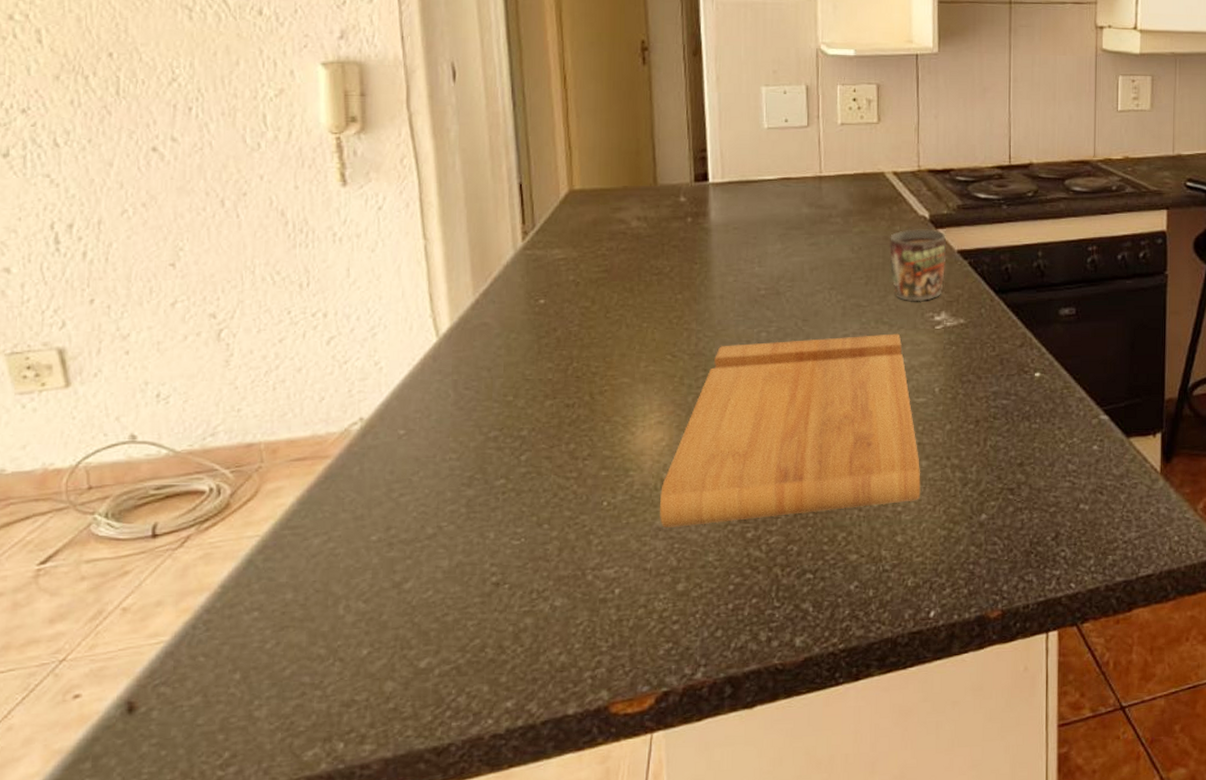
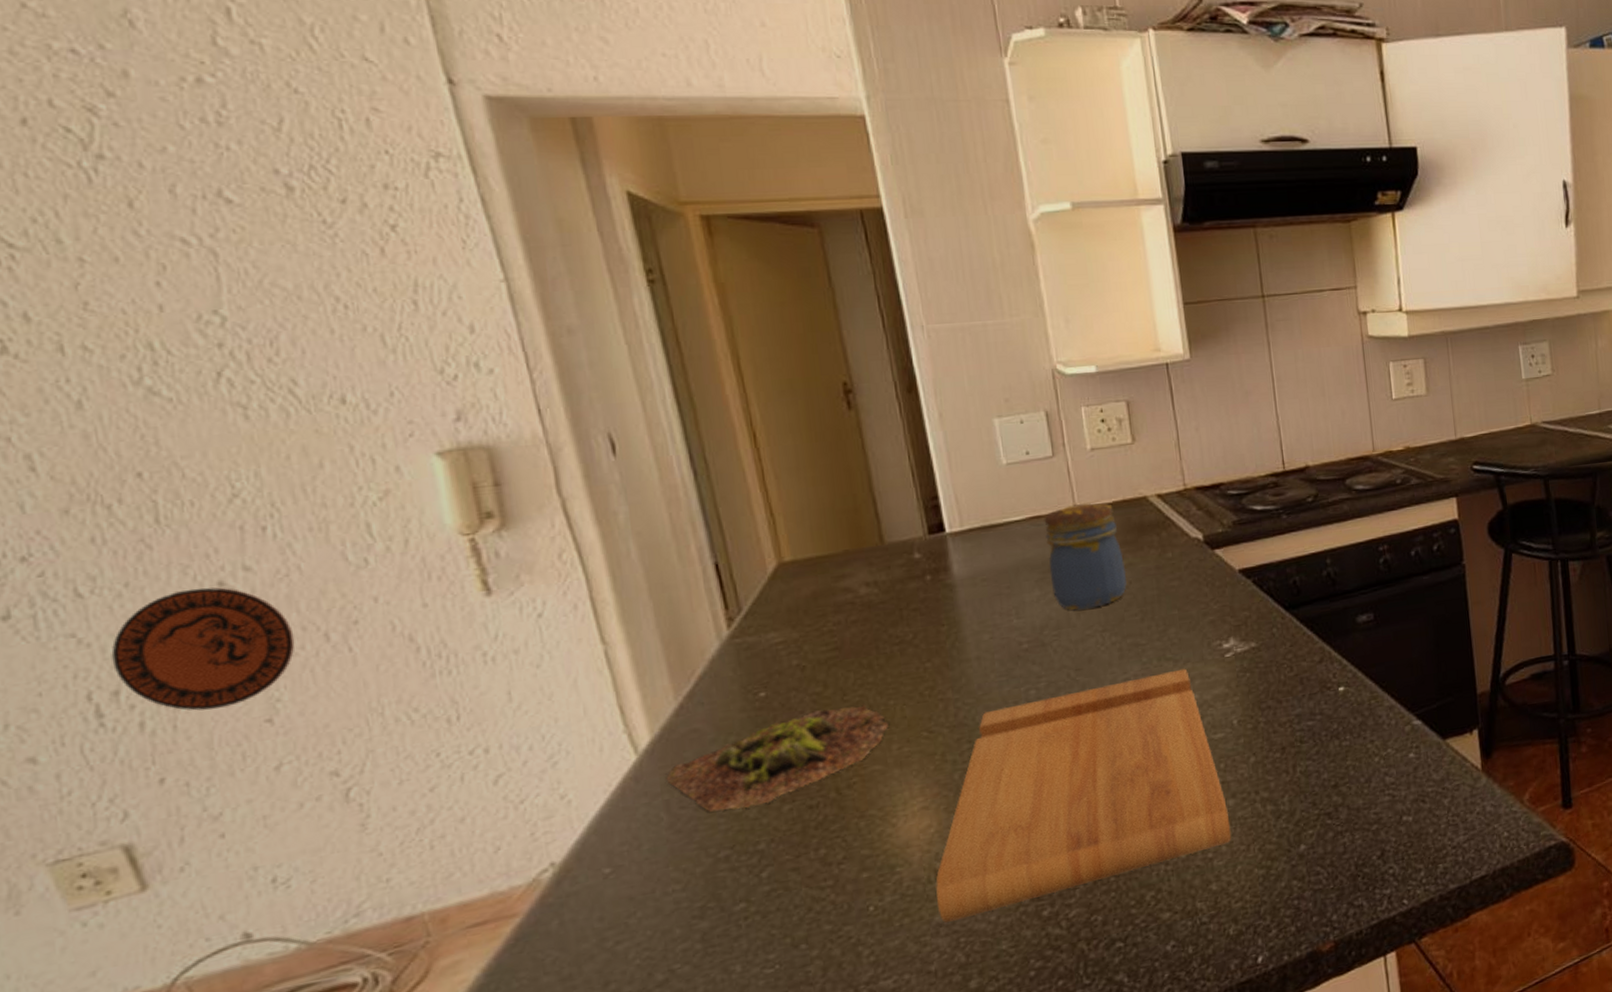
decorative plate: none [71,150,200,249] -> present [111,587,295,711]
succulent plant: none [457,321,641,397] -> present [666,702,889,812]
jar: none [791,171,858,267] -> present [1044,502,1127,610]
mug: present [890,229,946,301] -> none [1162,551,1228,632]

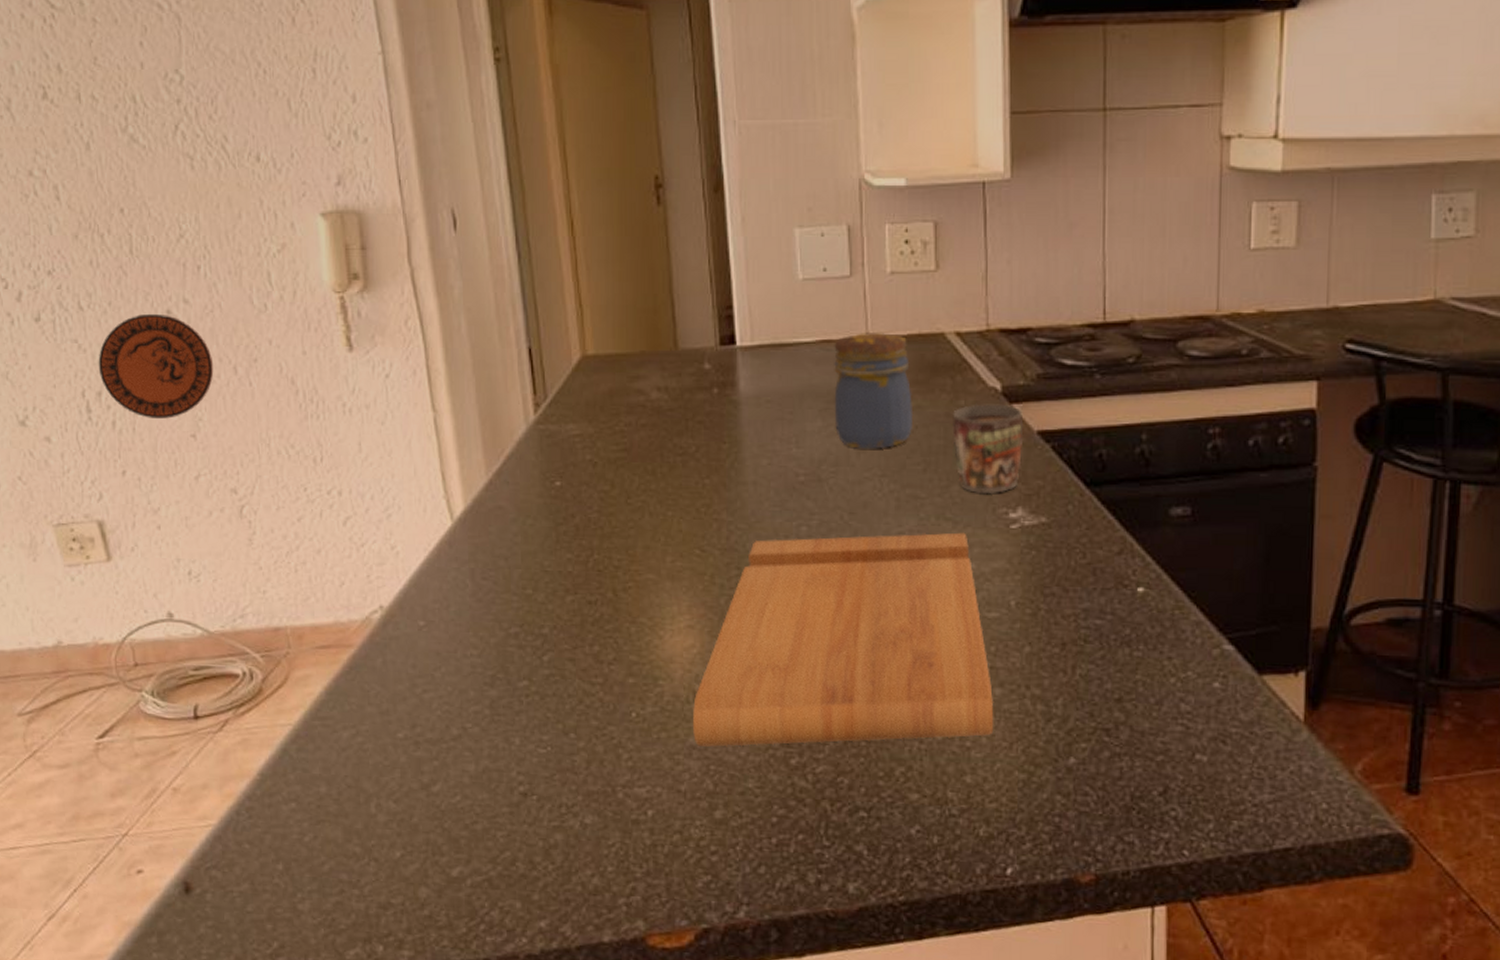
succulent plant: present [666,702,889,812] -> none [473,508,666,591]
mug: none [1162,551,1228,632] -> present [952,404,1023,493]

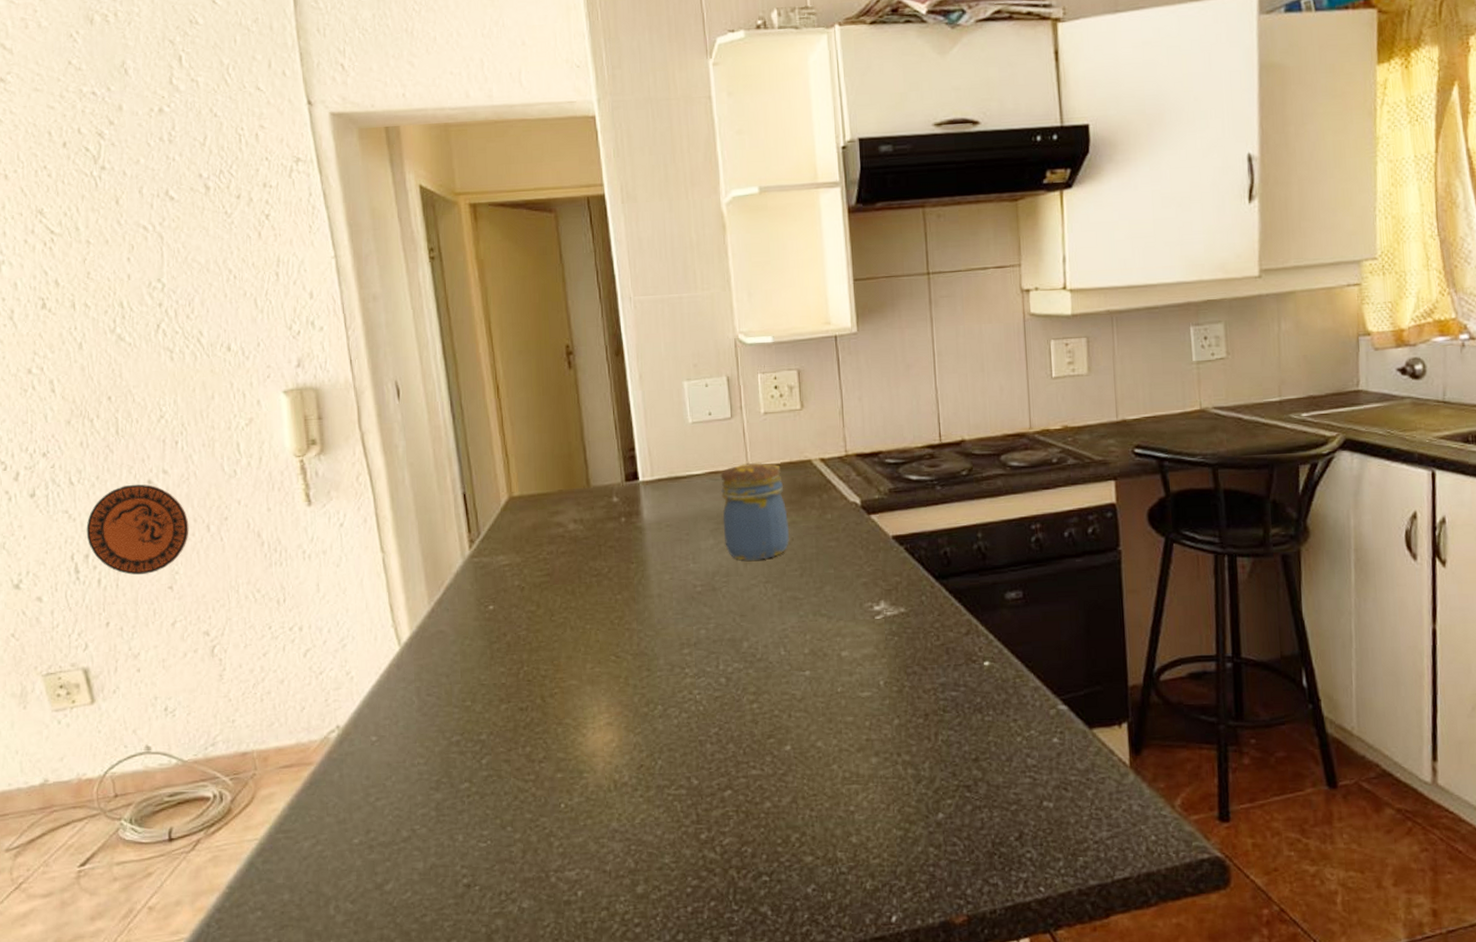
cutting board: present [692,532,994,748] -> none [614,625,873,830]
mug: present [952,404,1023,493] -> none [822,515,881,591]

